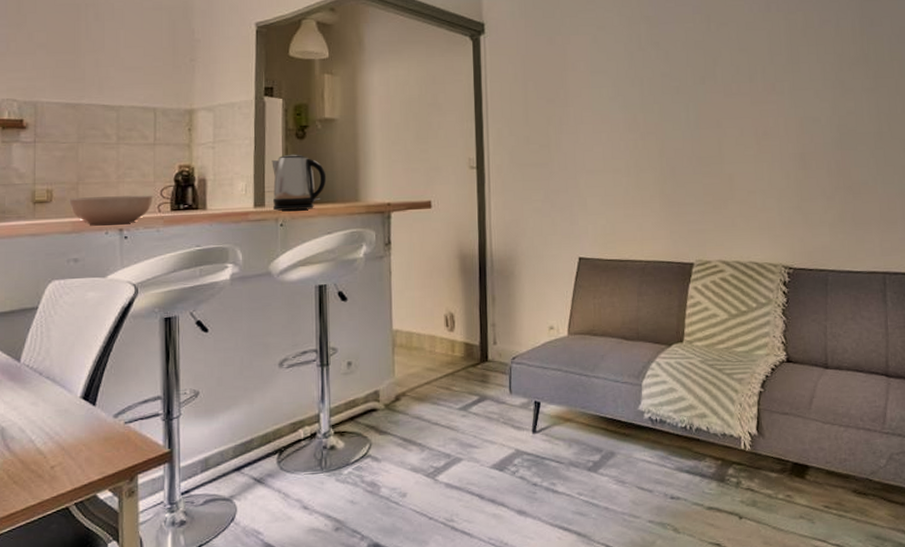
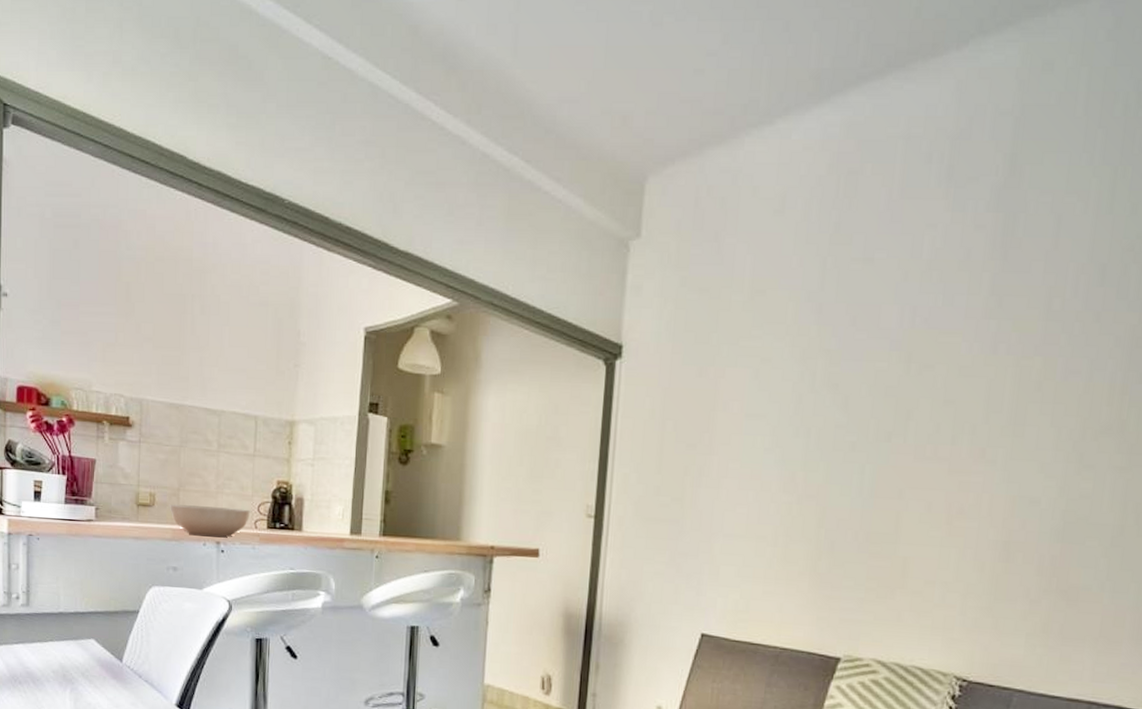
kettle: present [272,154,327,211] -> none [369,480,428,544]

